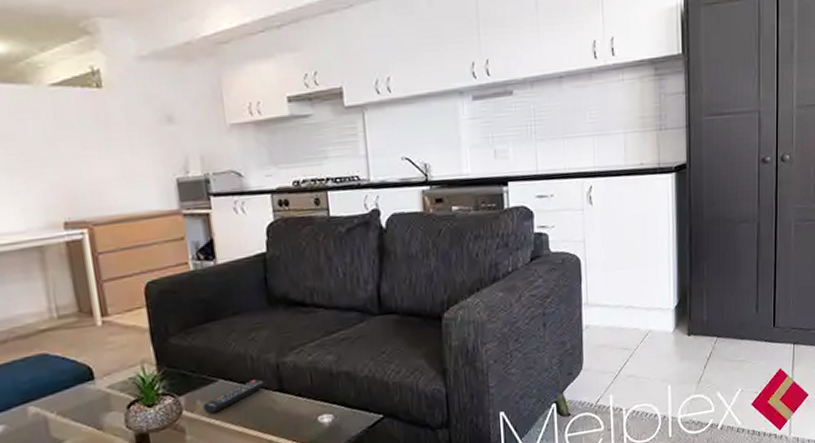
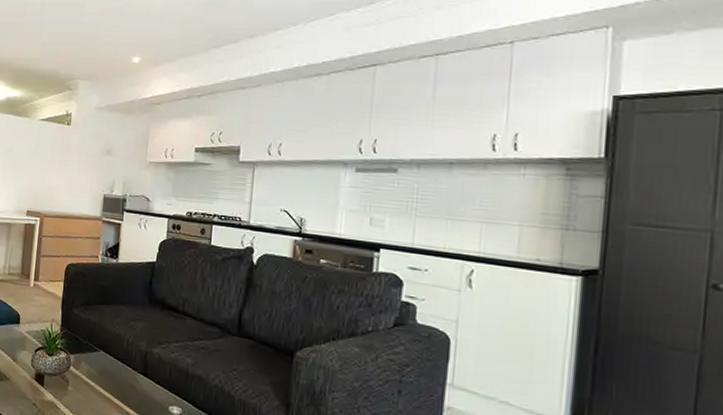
remote control: present [202,378,267,414] -> none [84,358,135,376]

